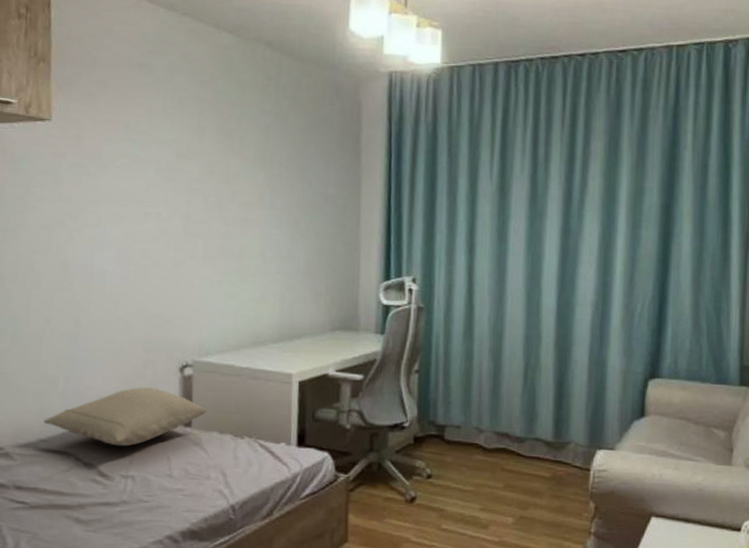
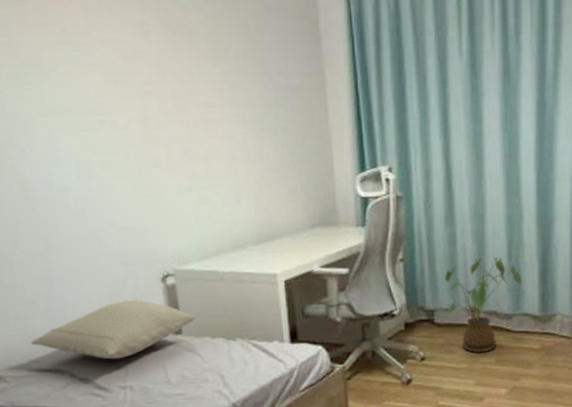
house plant: none [458,376,538,476] -> present [445,257,523,353]

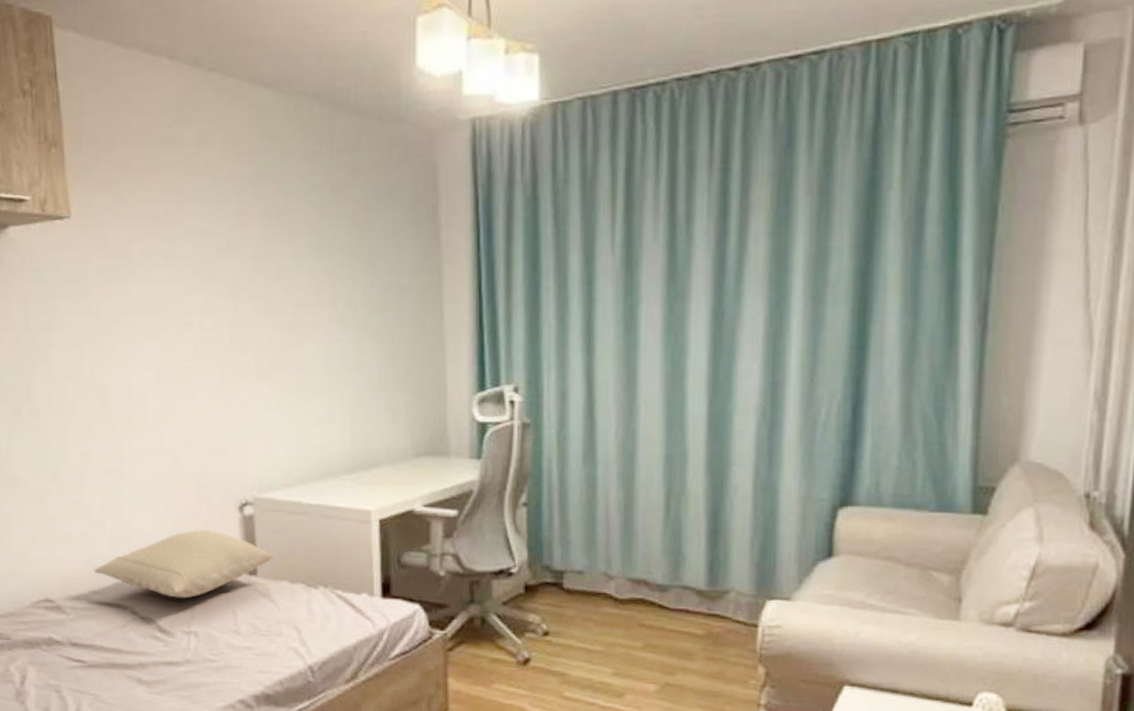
house plant: present [445,257,523,353] -> none [580,508,684,634]

